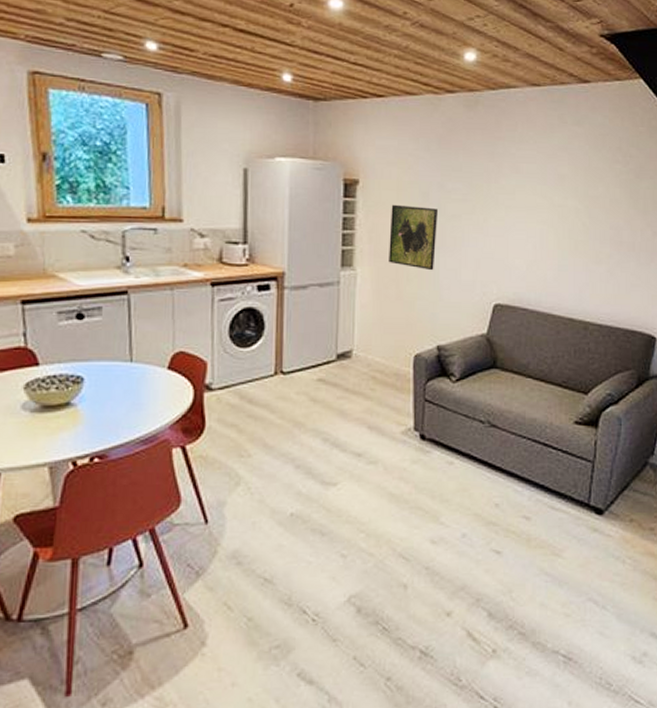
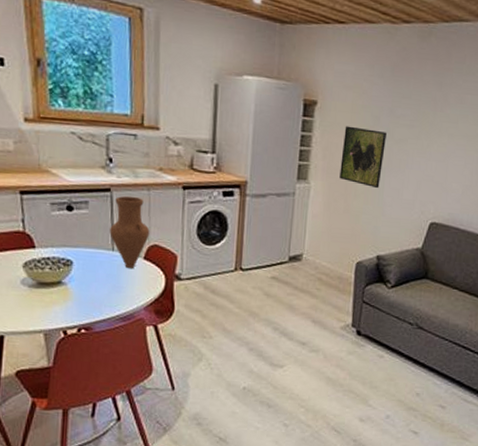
vase: none [127,297,174,381] -> present [109,196,150,268]

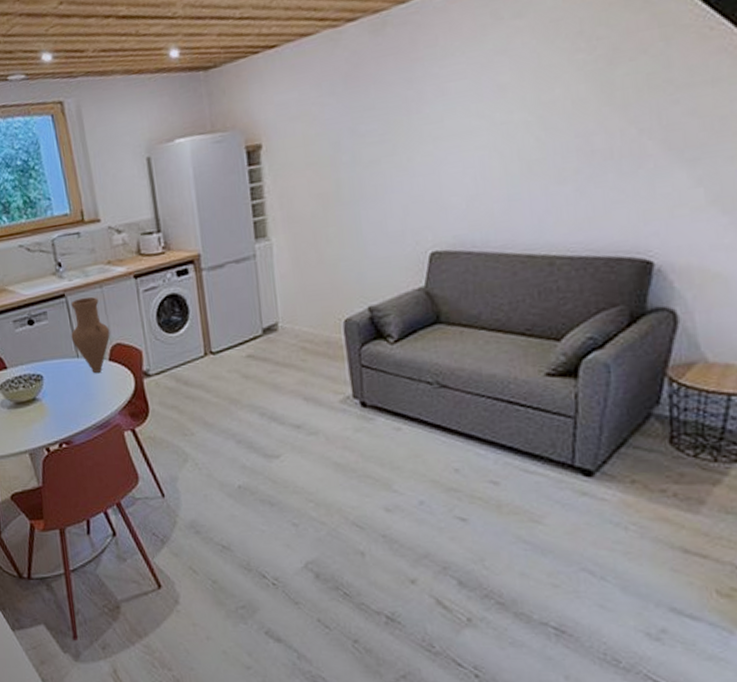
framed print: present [339,126,387,189] -> none [299,157,356,228]

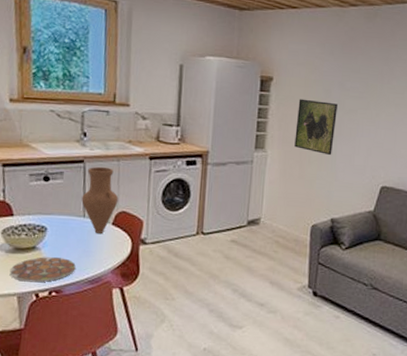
plate: none [16,405,81,437] -> present [9,256,76,283]
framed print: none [299,157,356,228] -> present [294,99,338,156]

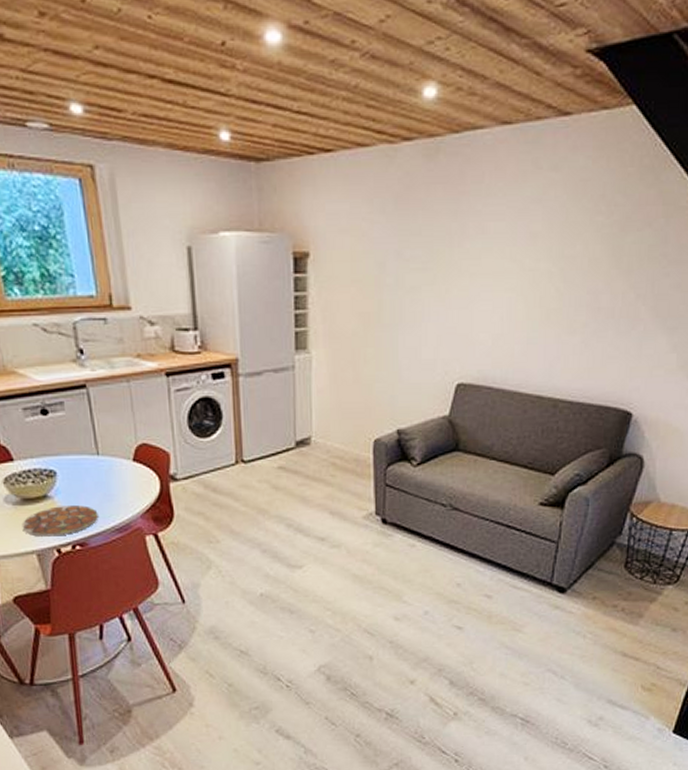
vase: present [81,166,119,233] -> none [91,390,136,473]
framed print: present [294,99,338,156] -> none [344,278,395,351]

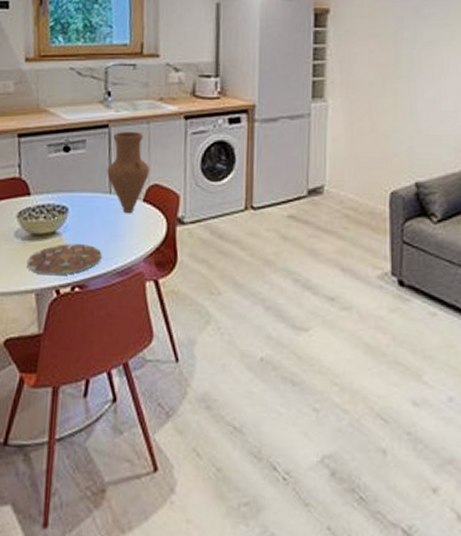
vase: none [91,390,136,473] -> present [107,131,150,213]

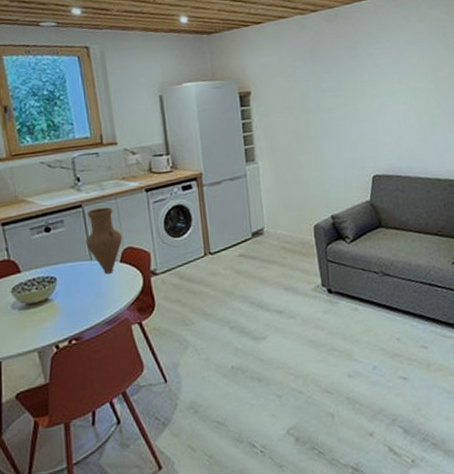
plate: present [26,243,102,276] -> none [26,304,91,336]

